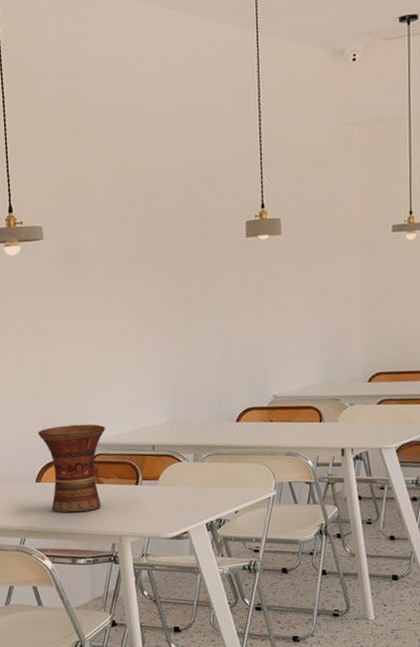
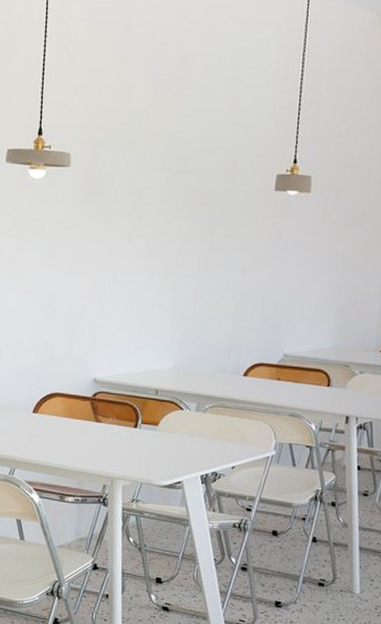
vase: present [38,424,105,513] -> none [41,358,110,450]

